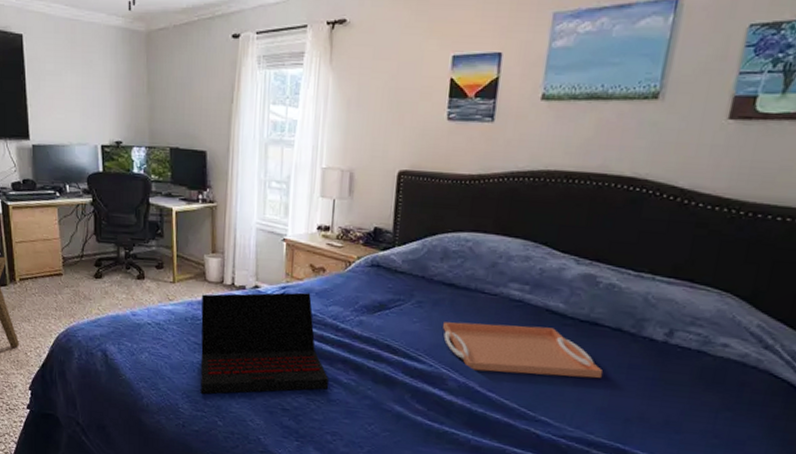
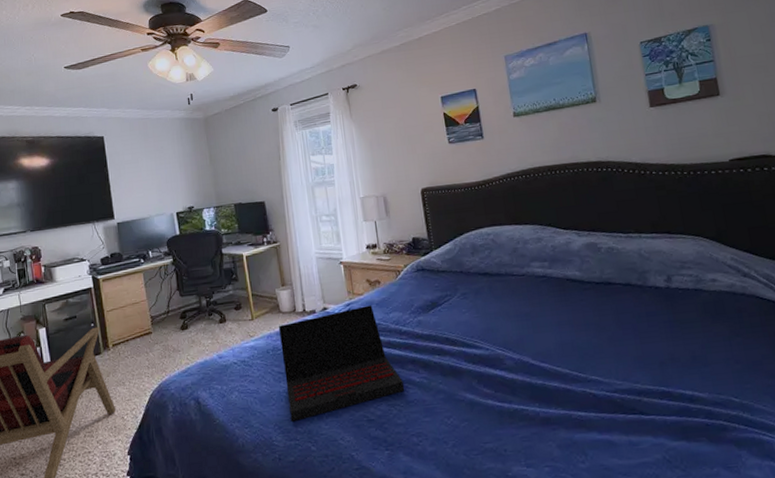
serving tray: present [443,322,602,378] -> none [488,294,628,346]

